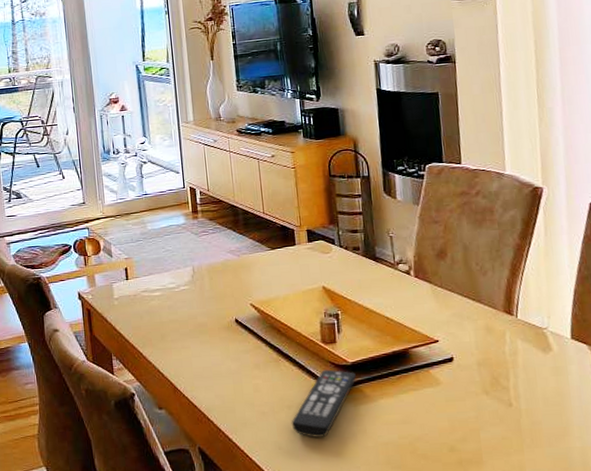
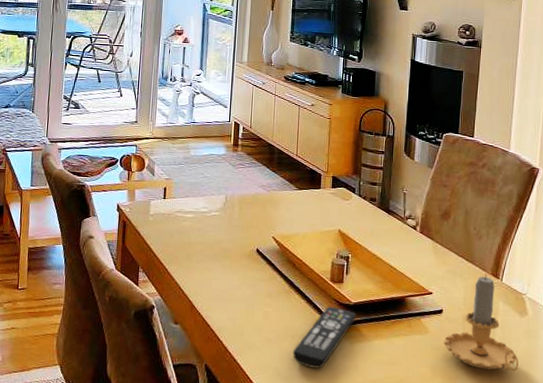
candle: none [459,312,550,417] -> present [444,274,519,371]

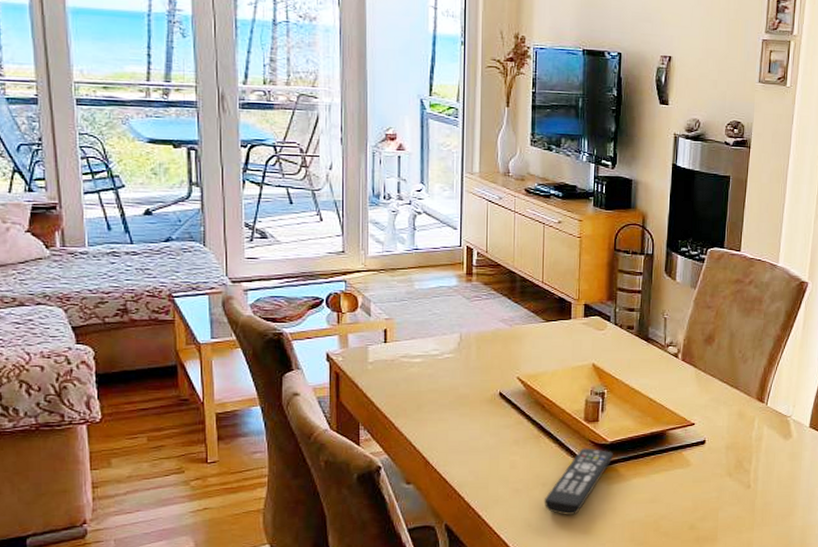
candle: present [444,274,519,371] -> none [706,399,782,497]

